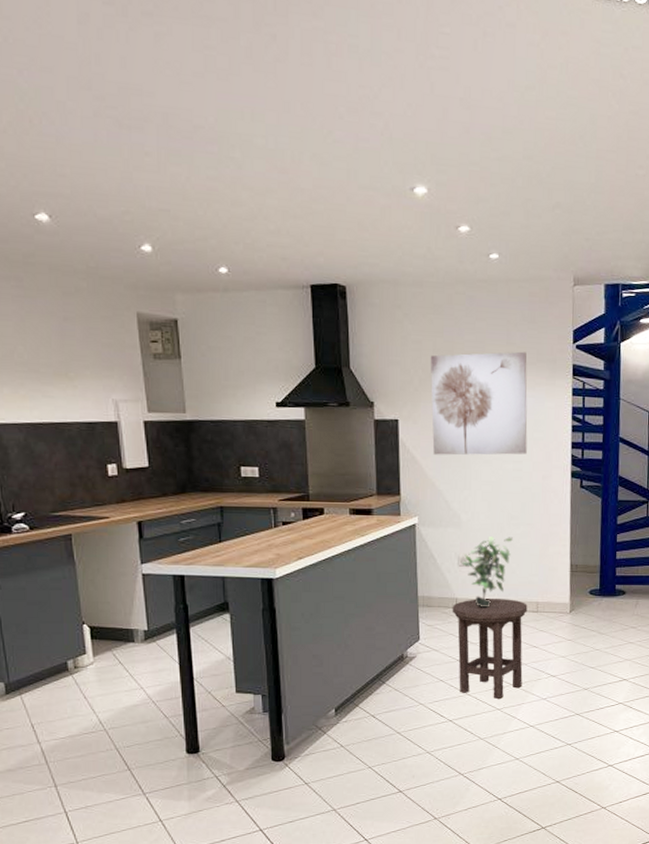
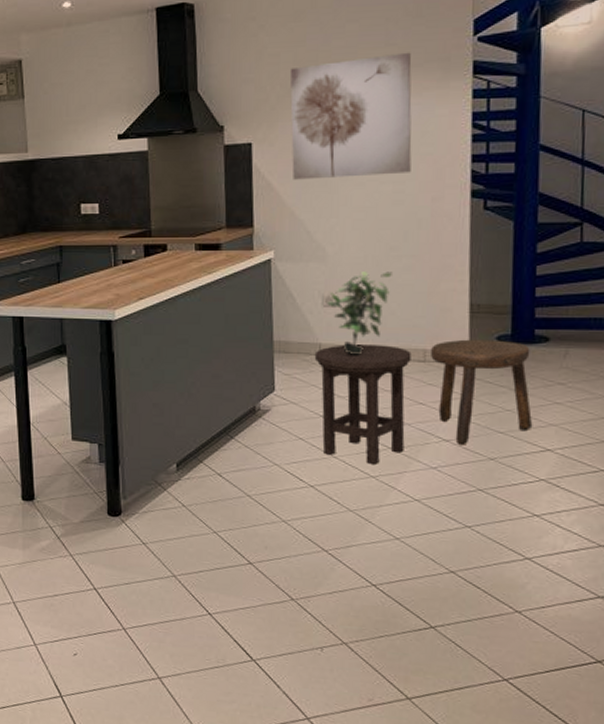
stool: none [541,593,614,680] -> present [430,339,533,446]

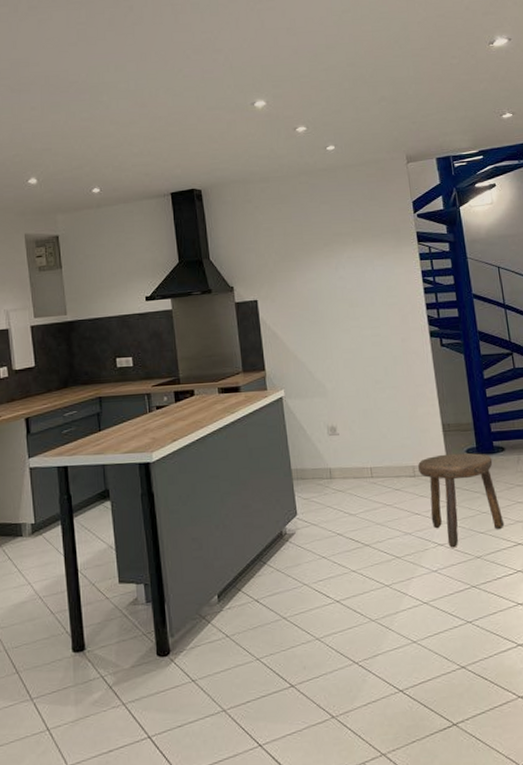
wall art: present [289,52,412,180] -> none [281,226,383,329]
stool: present [314,344,412,464] -> none [326,465,409,574]
potted plant: present [327,271,392,355] -> none [331,401,380,476]

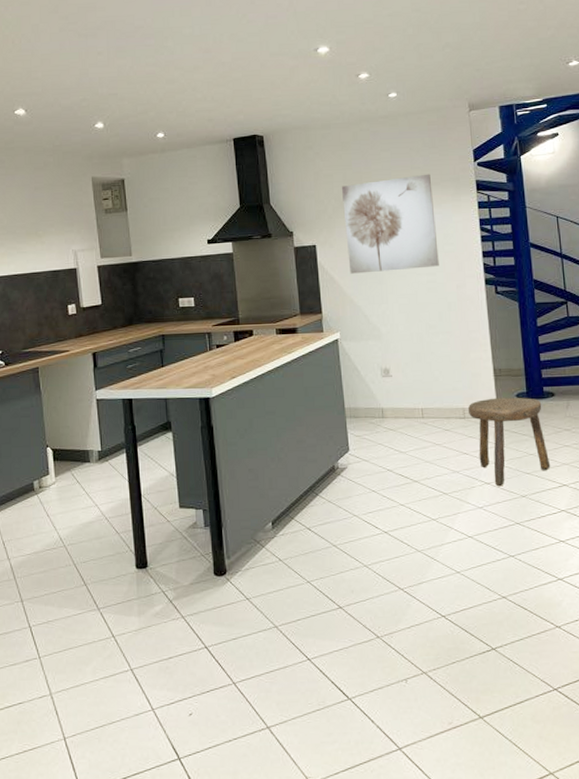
wall art: none [281,226,383,329] -> present [341,174,439,274]

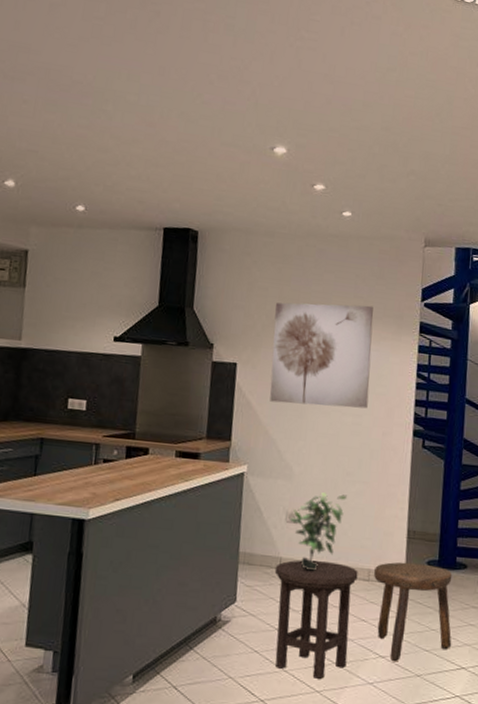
stool: none [378,406,456,509] -> present [274,560,358,679]
potted plant: none [385,345,433,416] -> present [290,492,347,571]

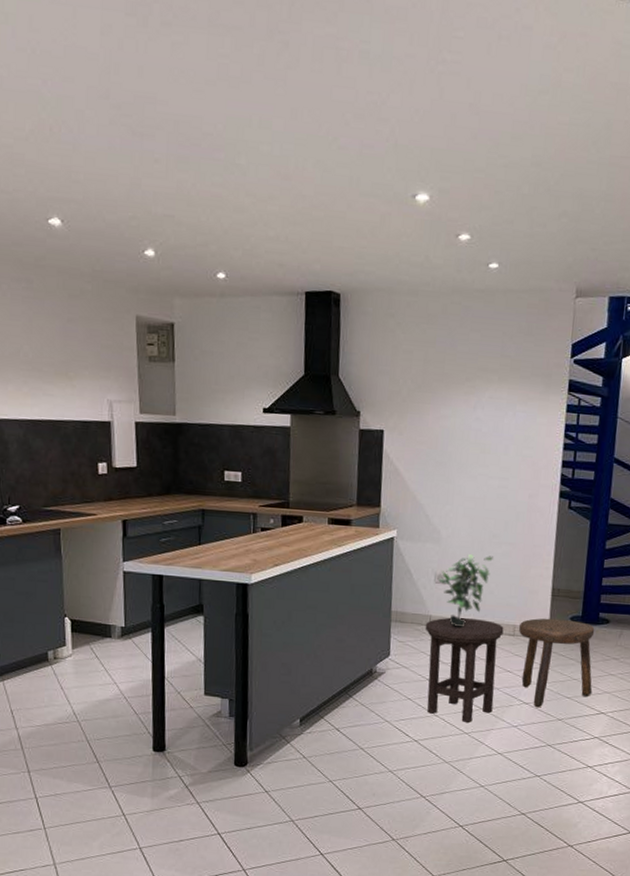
wall art: present [270,302,373,409] -> none [417,364,521,471]

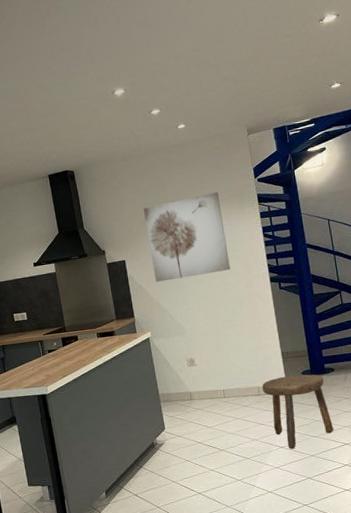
wall art: none [417,364,521,471] -> present [143,192,230,282]
stool: present [425,617,504,722] -> none [187,387,256,471]
potted plant: present [438,554,493,627] -> none [190,337,230,397]

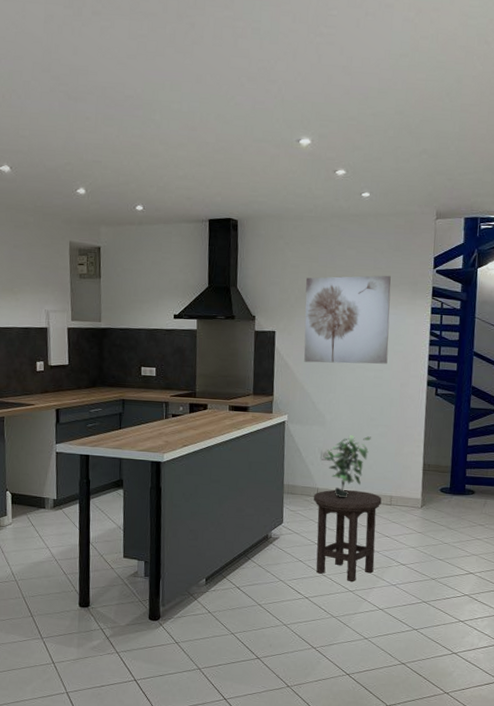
stool: none [187,387,256,471] -> present [313,489,382,582]
potted plant: none [190,337,230,397] -> present [324,435,371,498]
stool: present [261,374,334,450] -> none [394,489,462,569]

